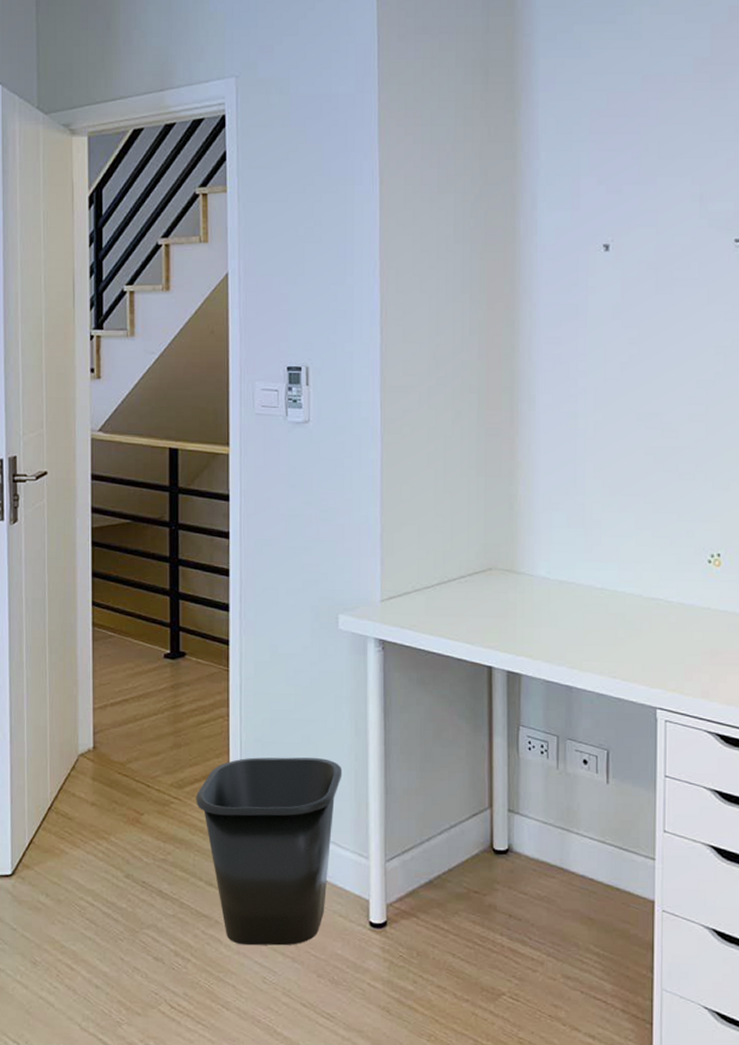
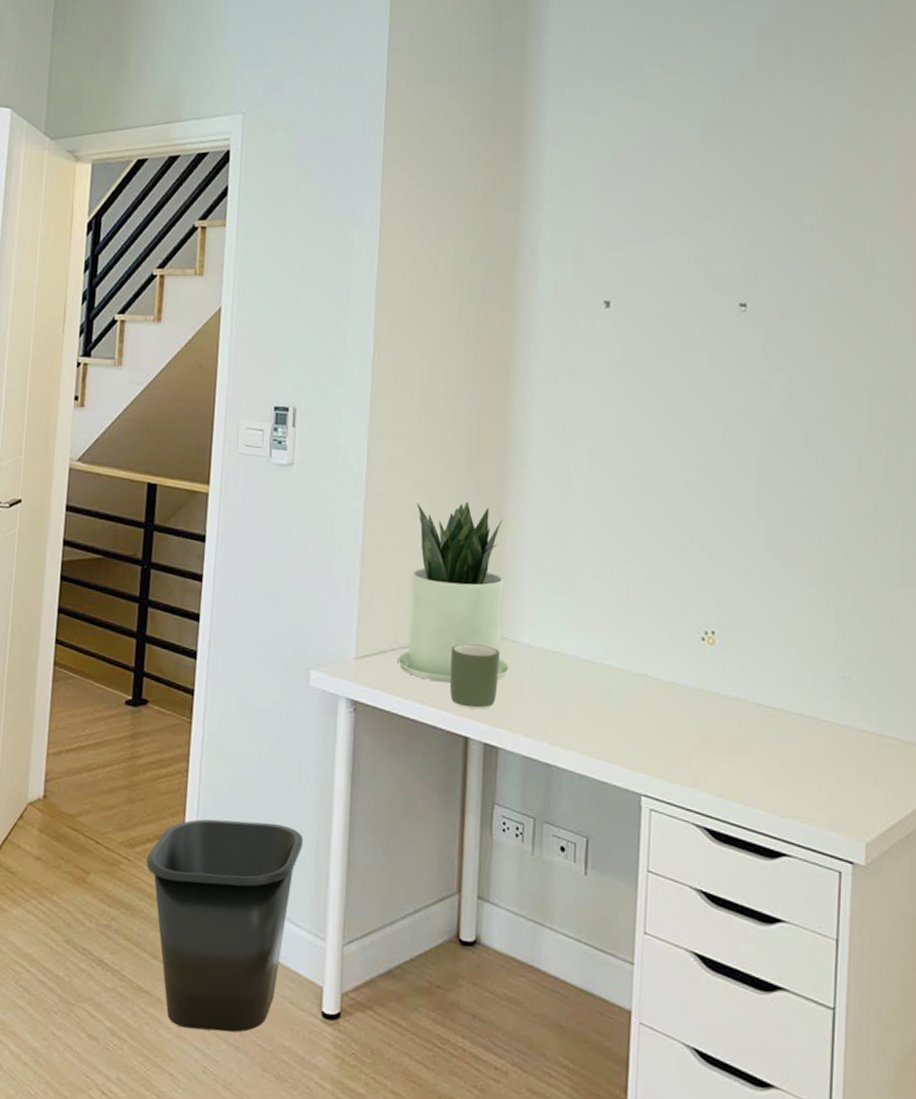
planter: none [421,446,528,618] -> present [397,501,510,683]
mug: none [471,580,518,641] -> present [449,643,500,710]

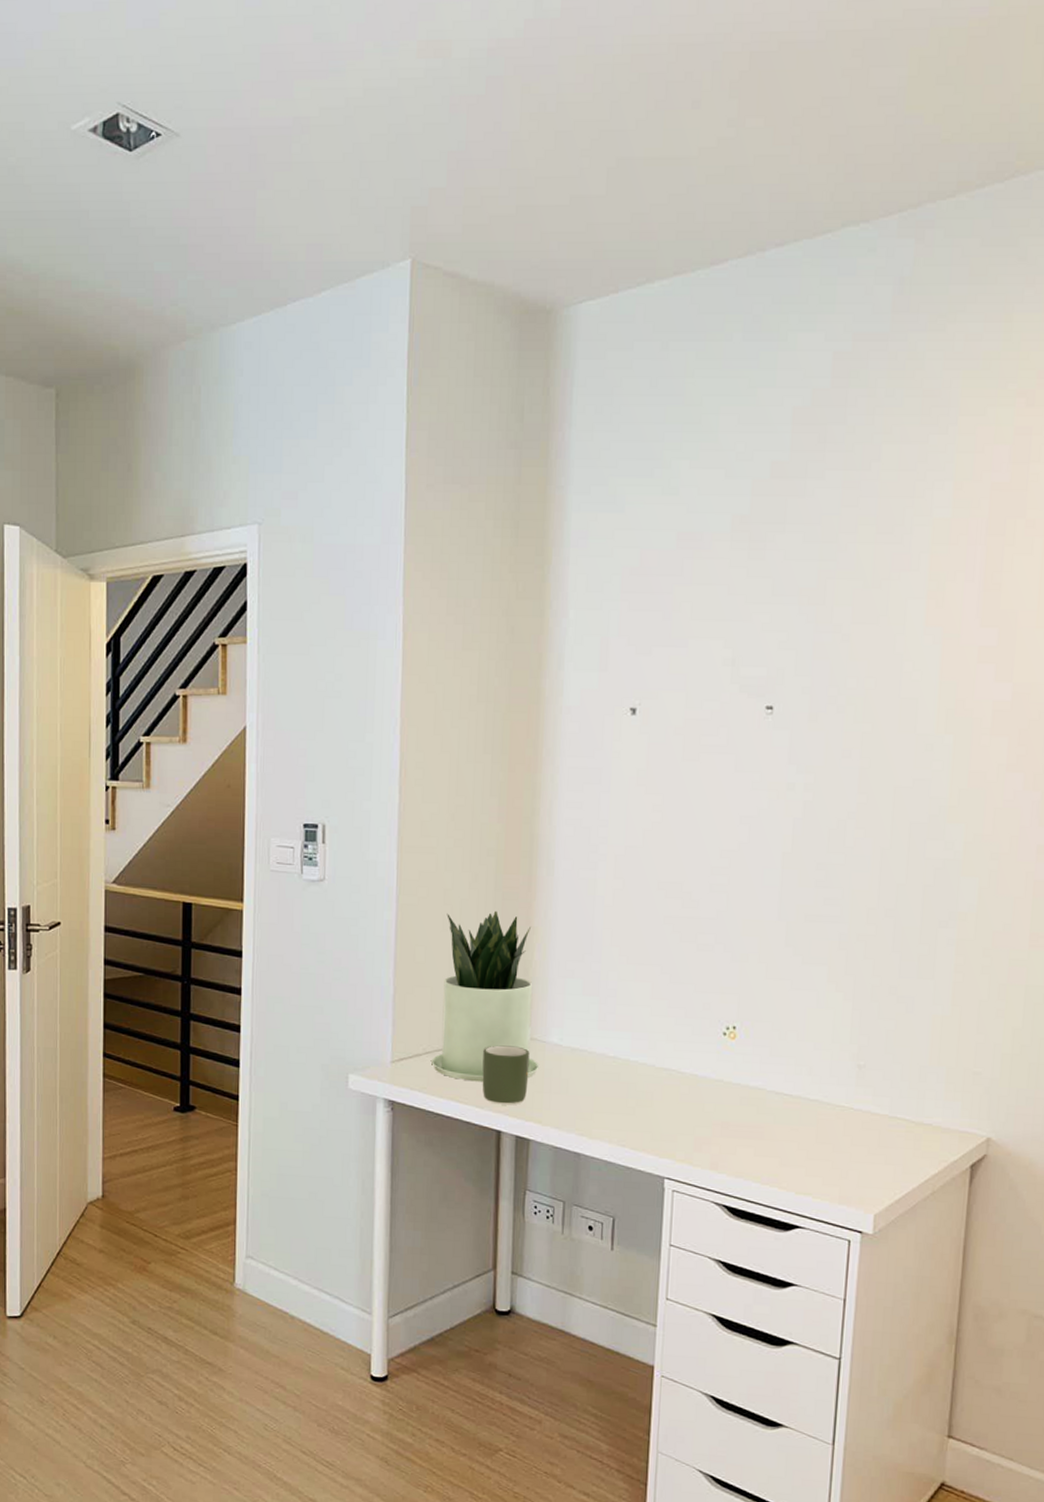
waste bin: present [146,819,304,1033] -> none [202,1211,348,1395]

